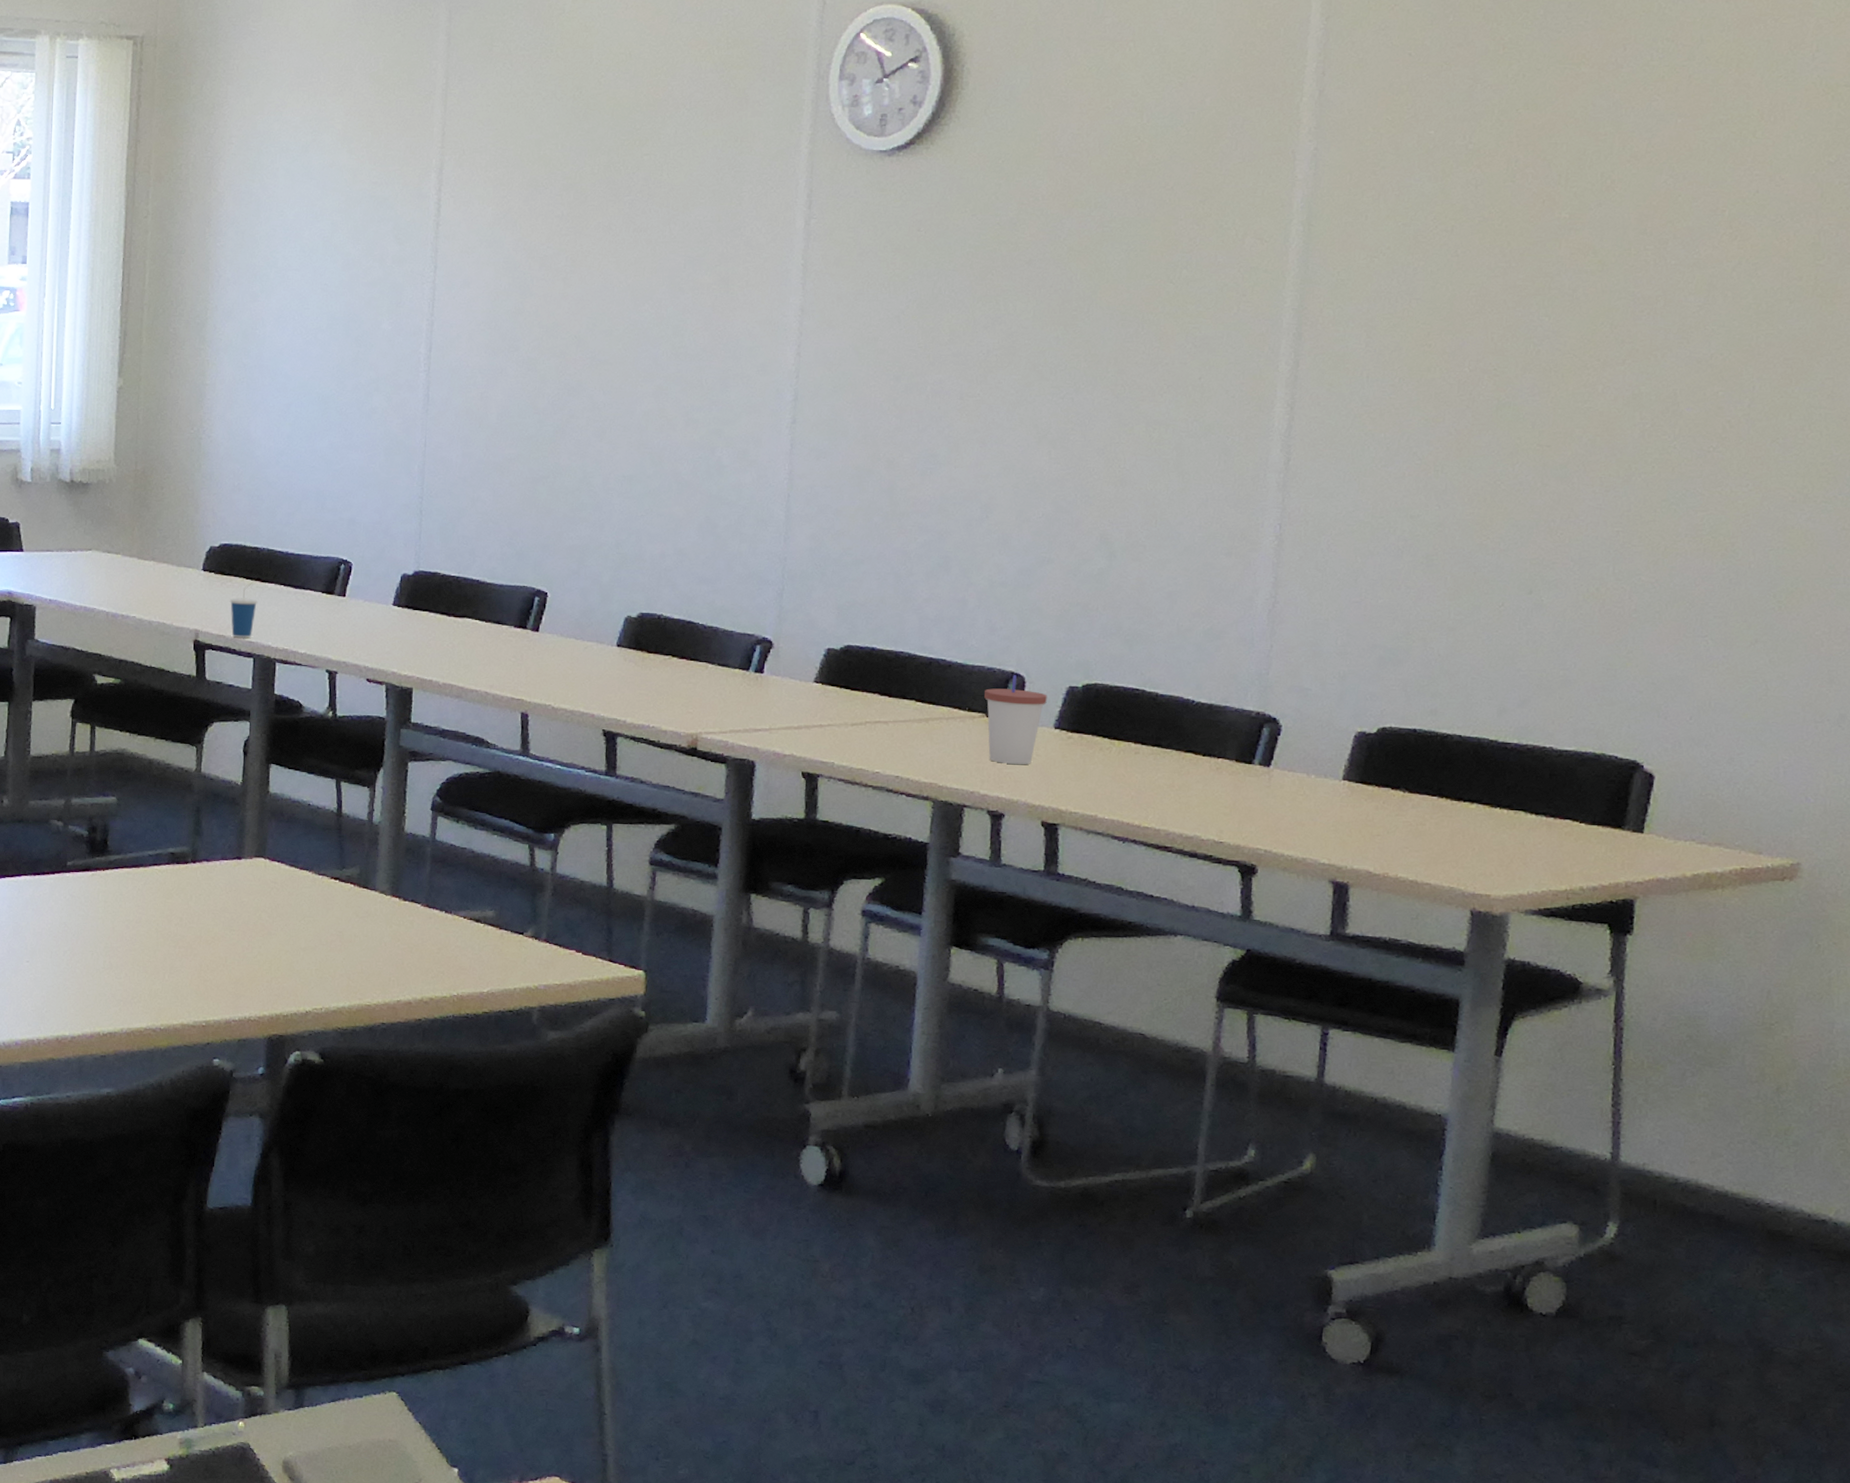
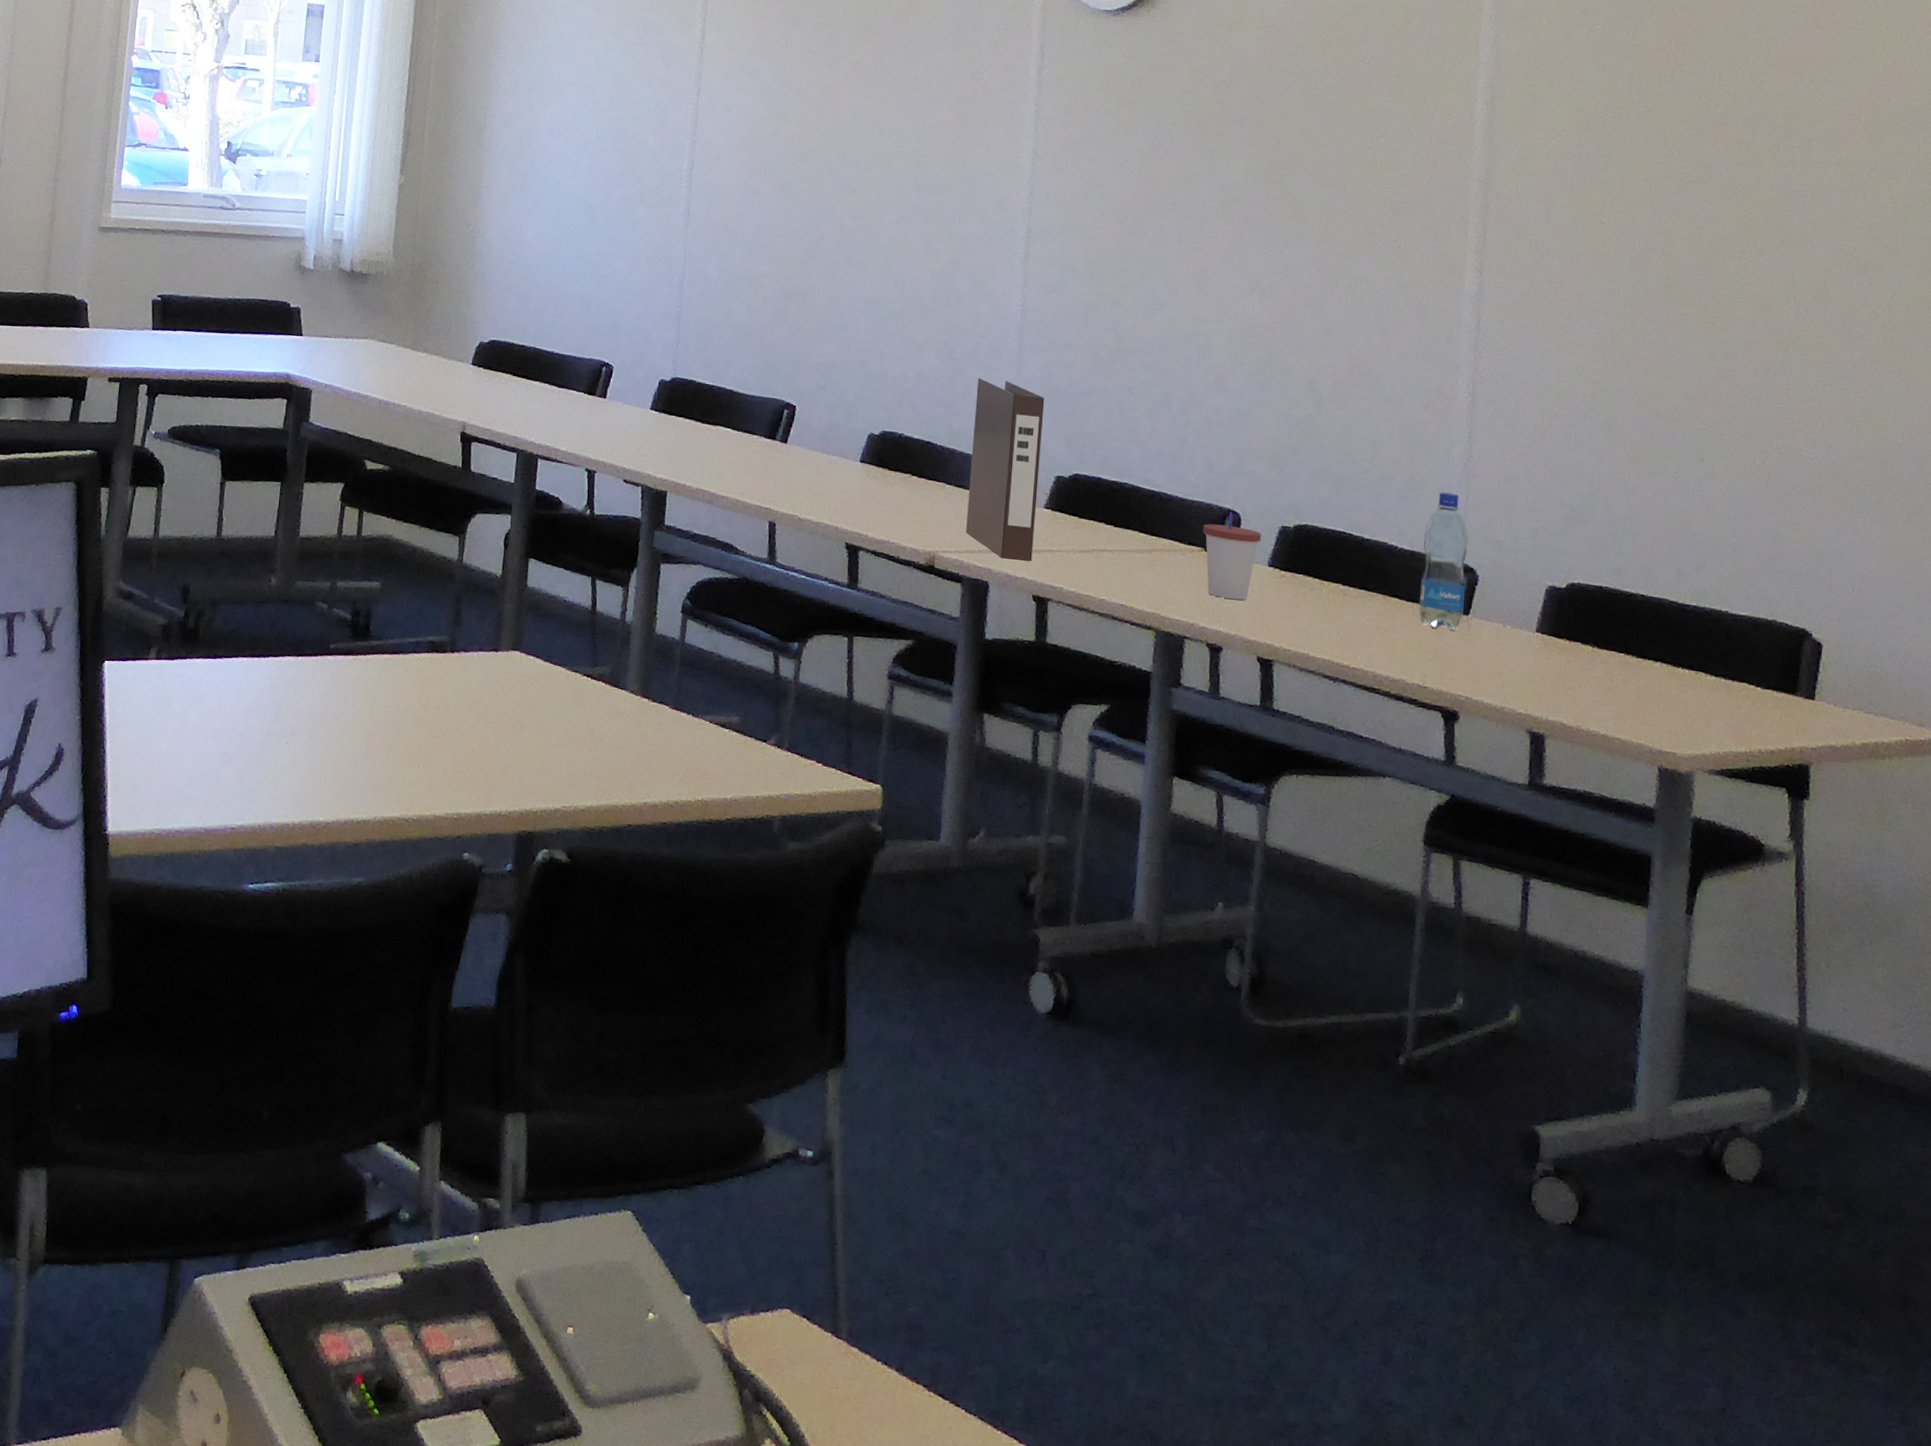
cup: present [229,581,258,638] -> none [496,378,524,433]
binder: none [730,552,814,738] -> present [966,378,1045,561]
bottle: none [1216,641,1272,784] -> present [1419,492,1469,632]

